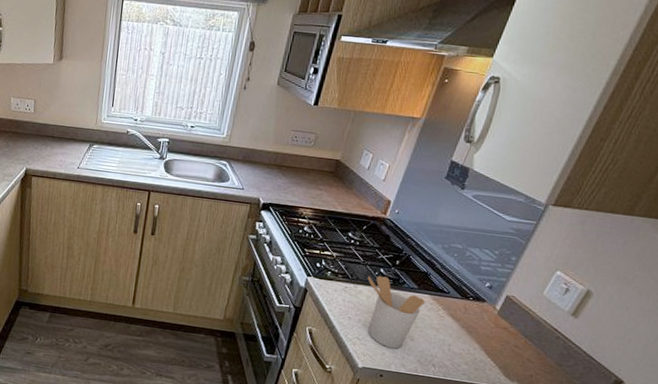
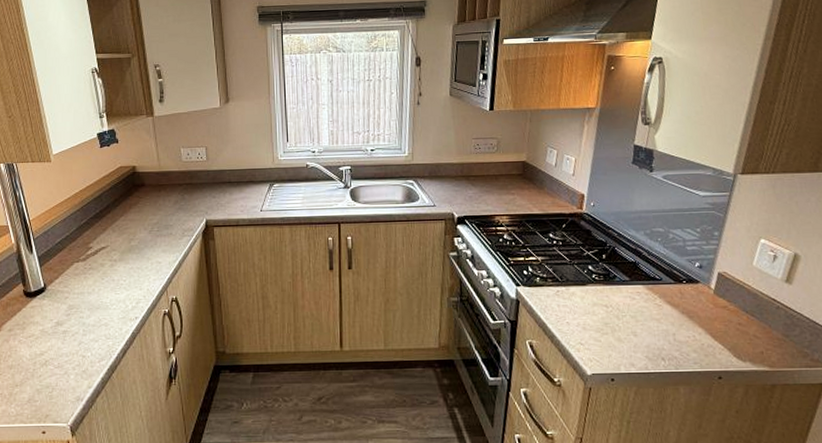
utensil holder: present [367,276,425,349] -> none [577,273,640,349]

